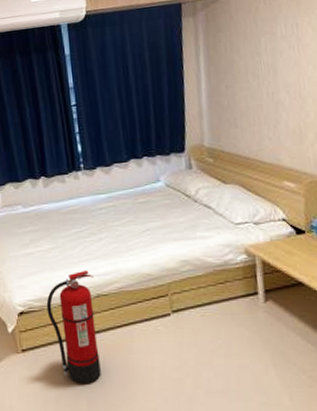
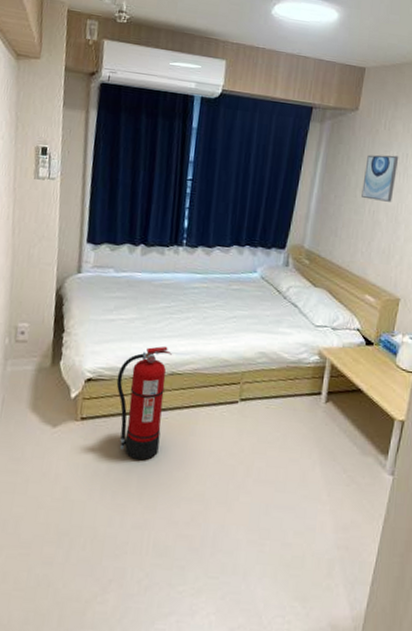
wall art: none [252,28,291,82] -> present [361,154,399,202]

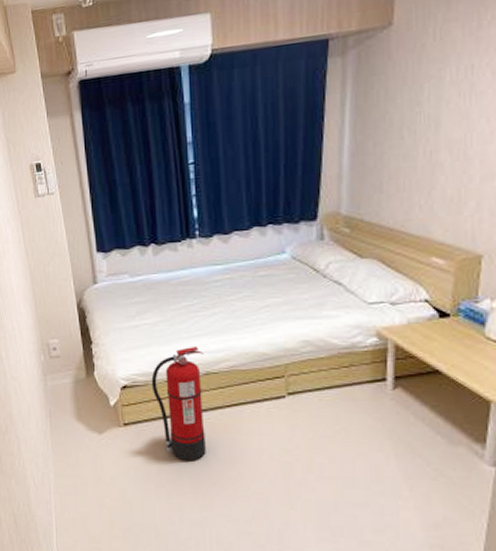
wall art: present [361,154,399,202] -> none [410,71,461,139]

